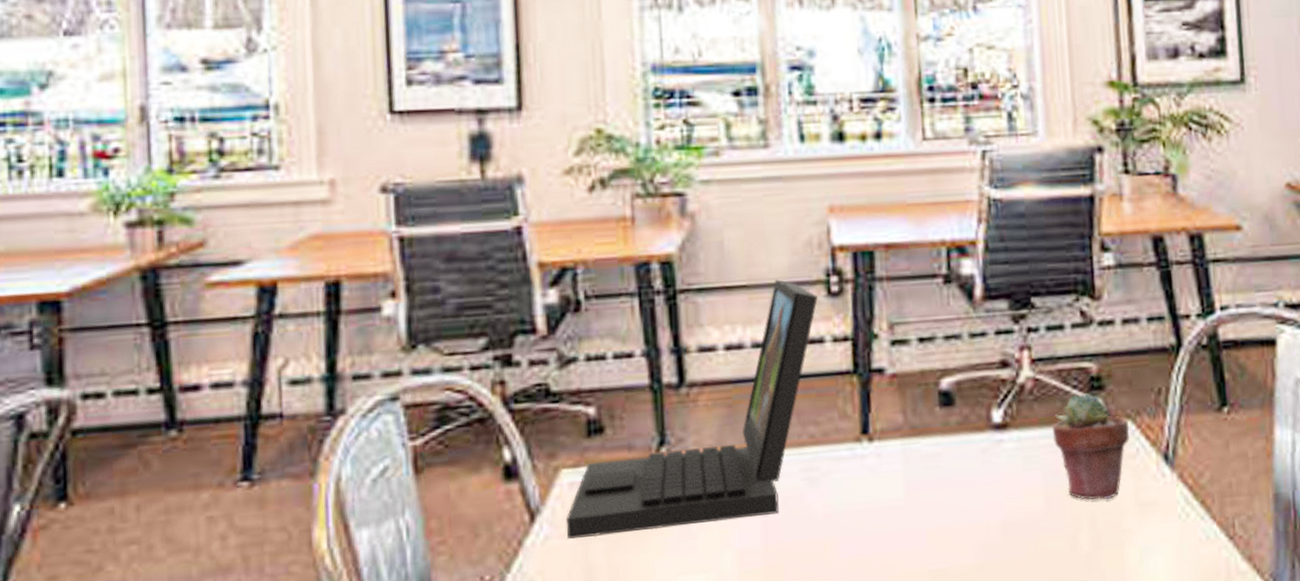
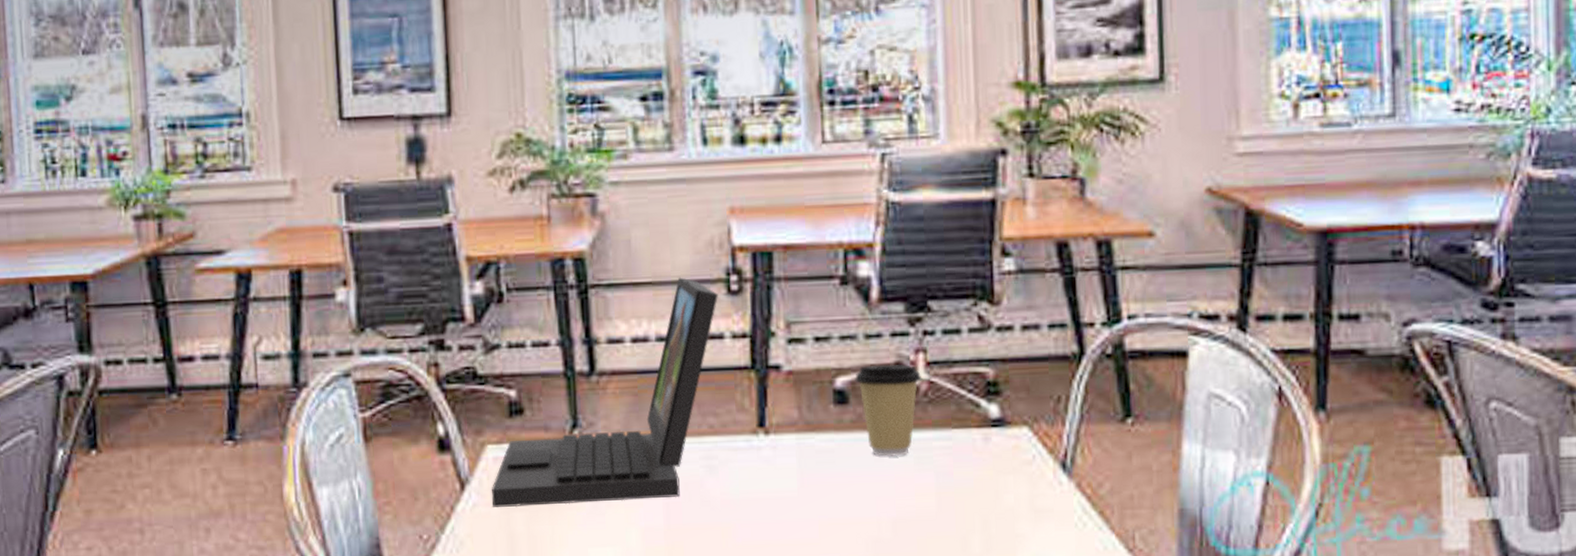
coffee cup: none [960,362,1028,458] -> present [855,364,923,457]
potted succulent: present [1053,392,1129,500] -> none [947,397,1026,504]

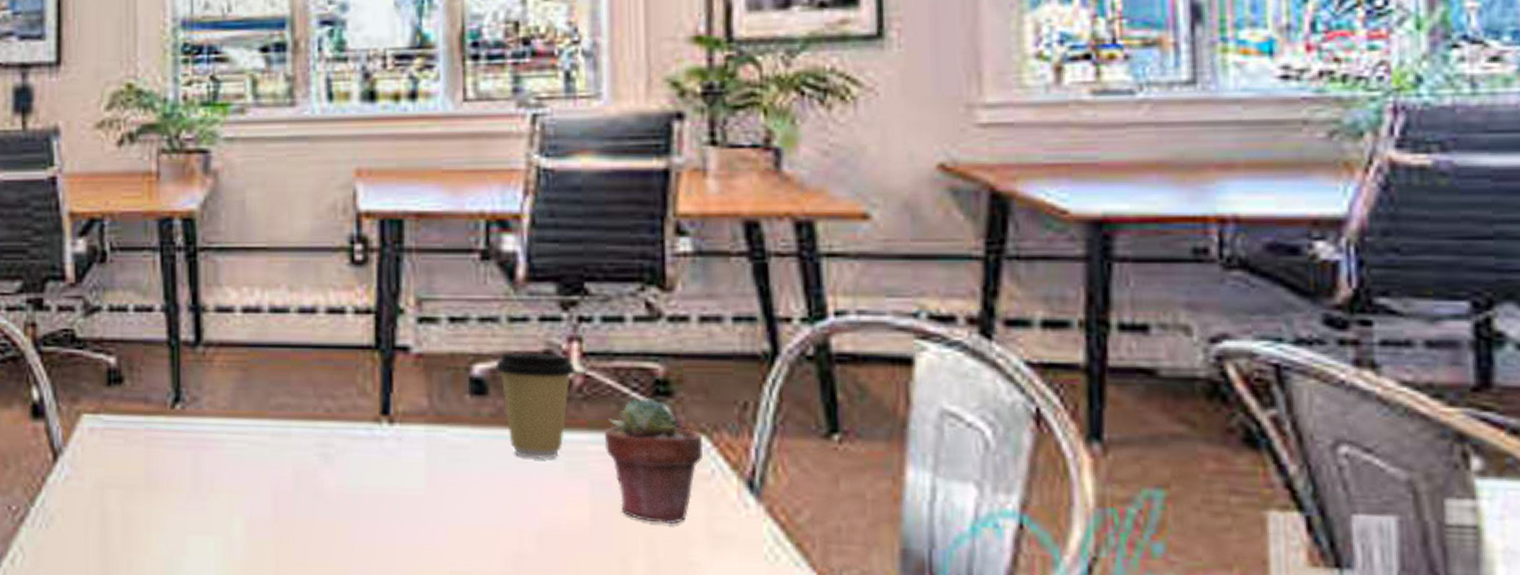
laptop: present [491,277,718,508] -> none [85,243,340,488]
potted succulent: none [947,397,1026,504] -> present [605,397,704,525]

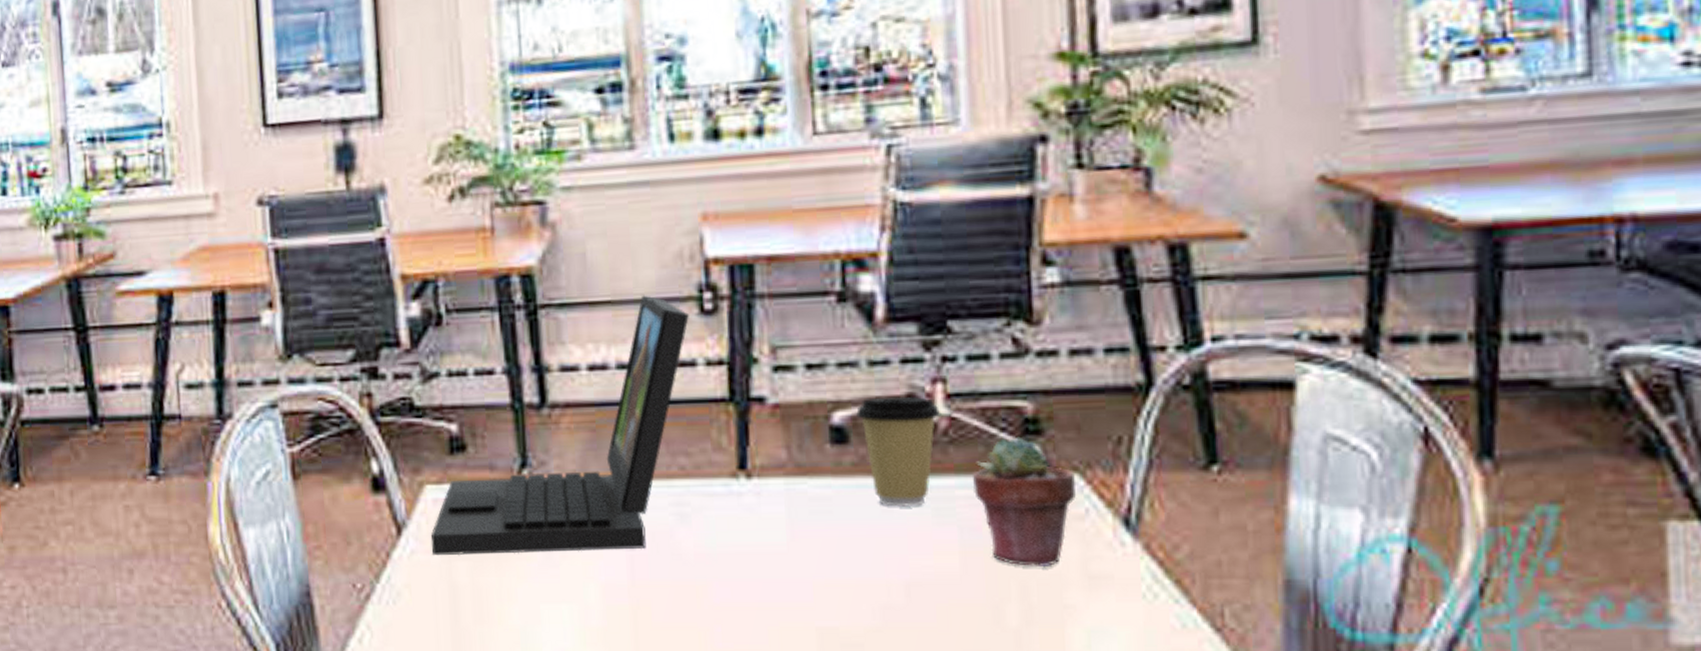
laptop: none [85,243,340,488] -> present [430,295,689,556]

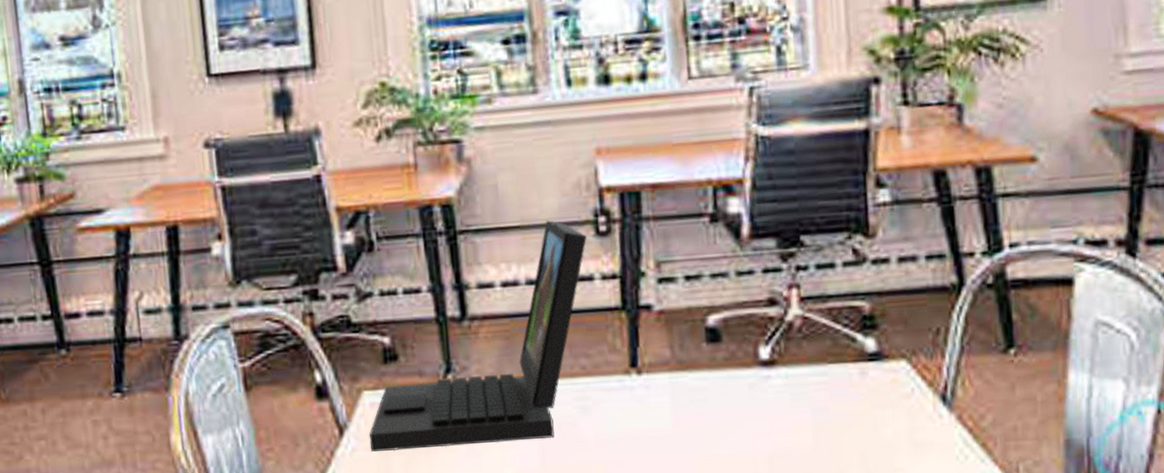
coffee cup: present [856,396,942,507] -> none [727,300,796,393]
potted succulent: present [973,436,1076,568] -> none [822,331,904,439]

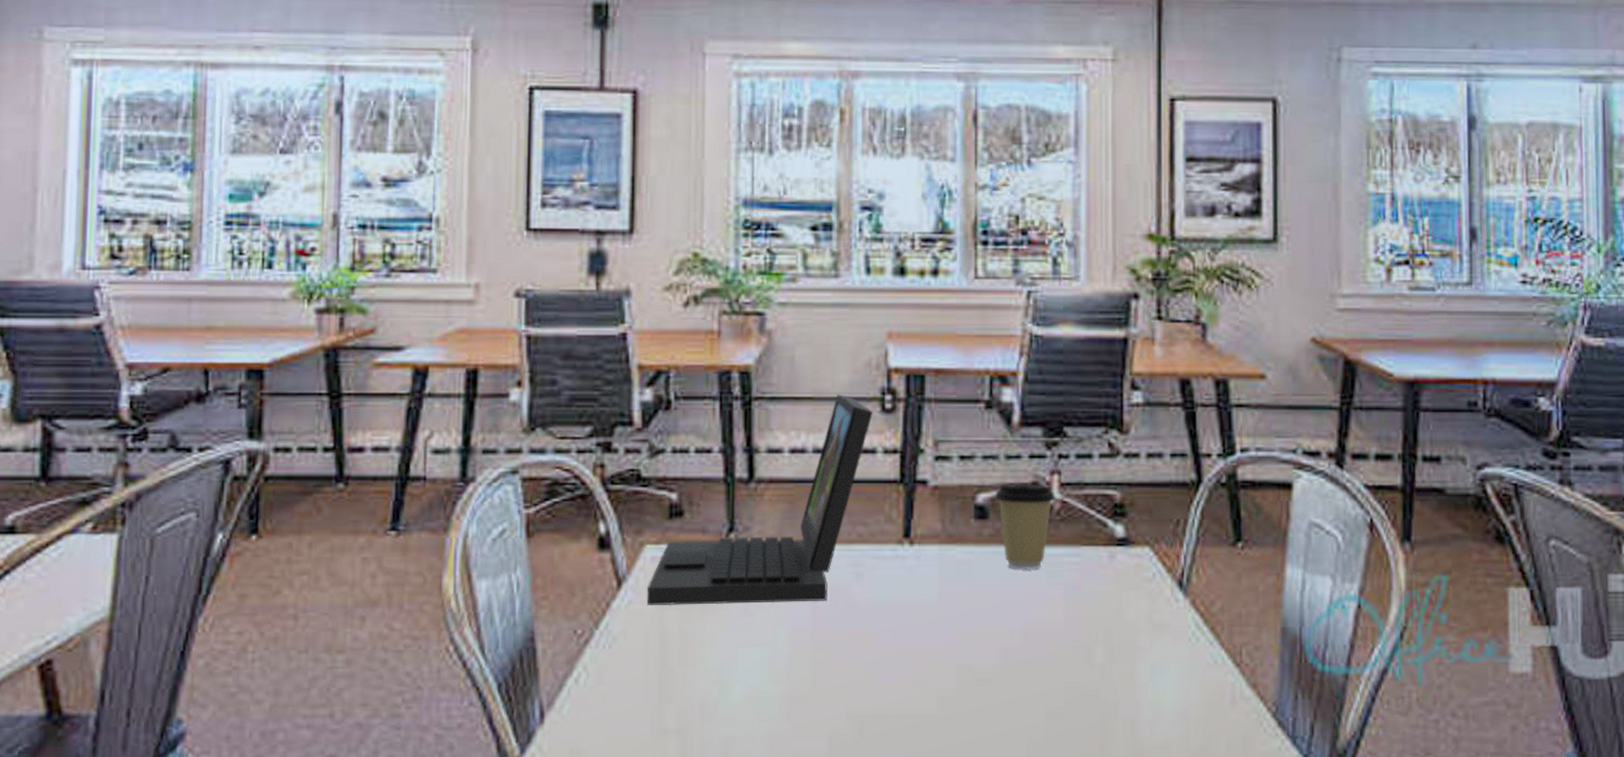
coffee cup: none [727,300,796,393] -> present [995,483,1056,570]

